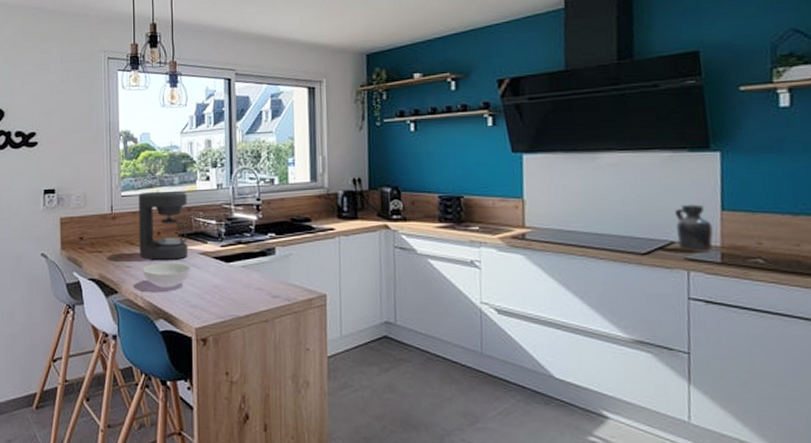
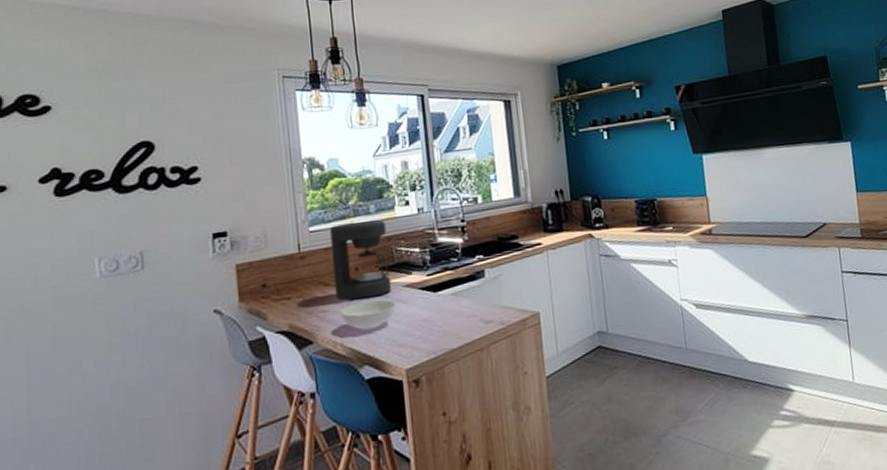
ceramic jug: present [674,204,714,251] -> none [823,188,854,230]

